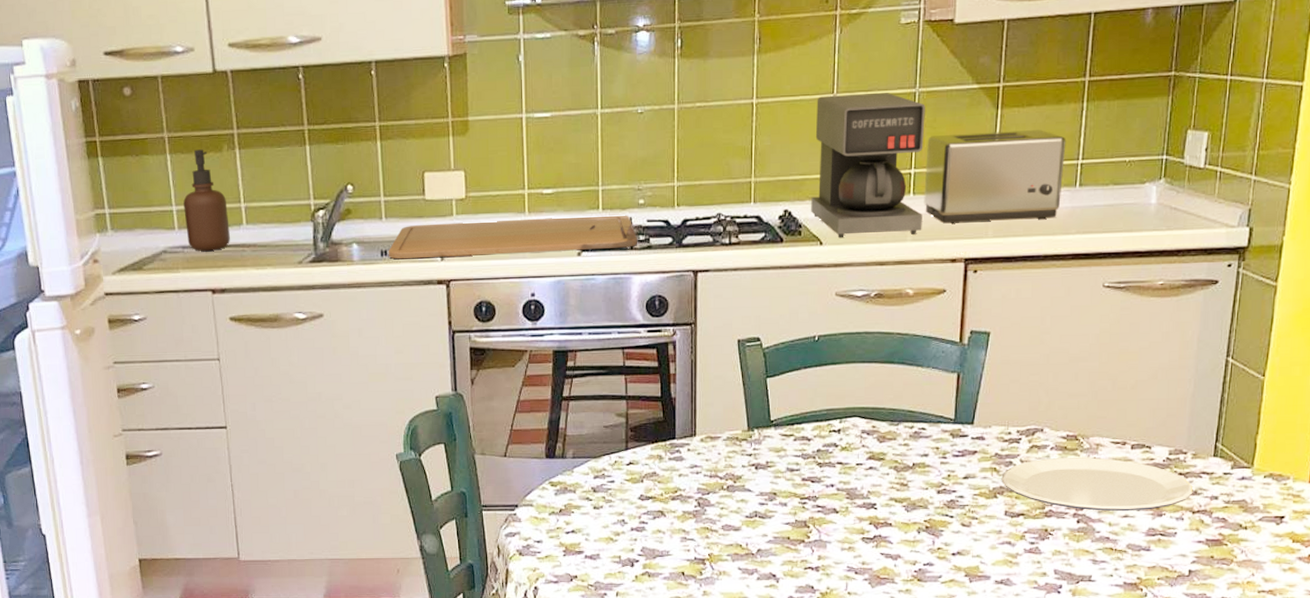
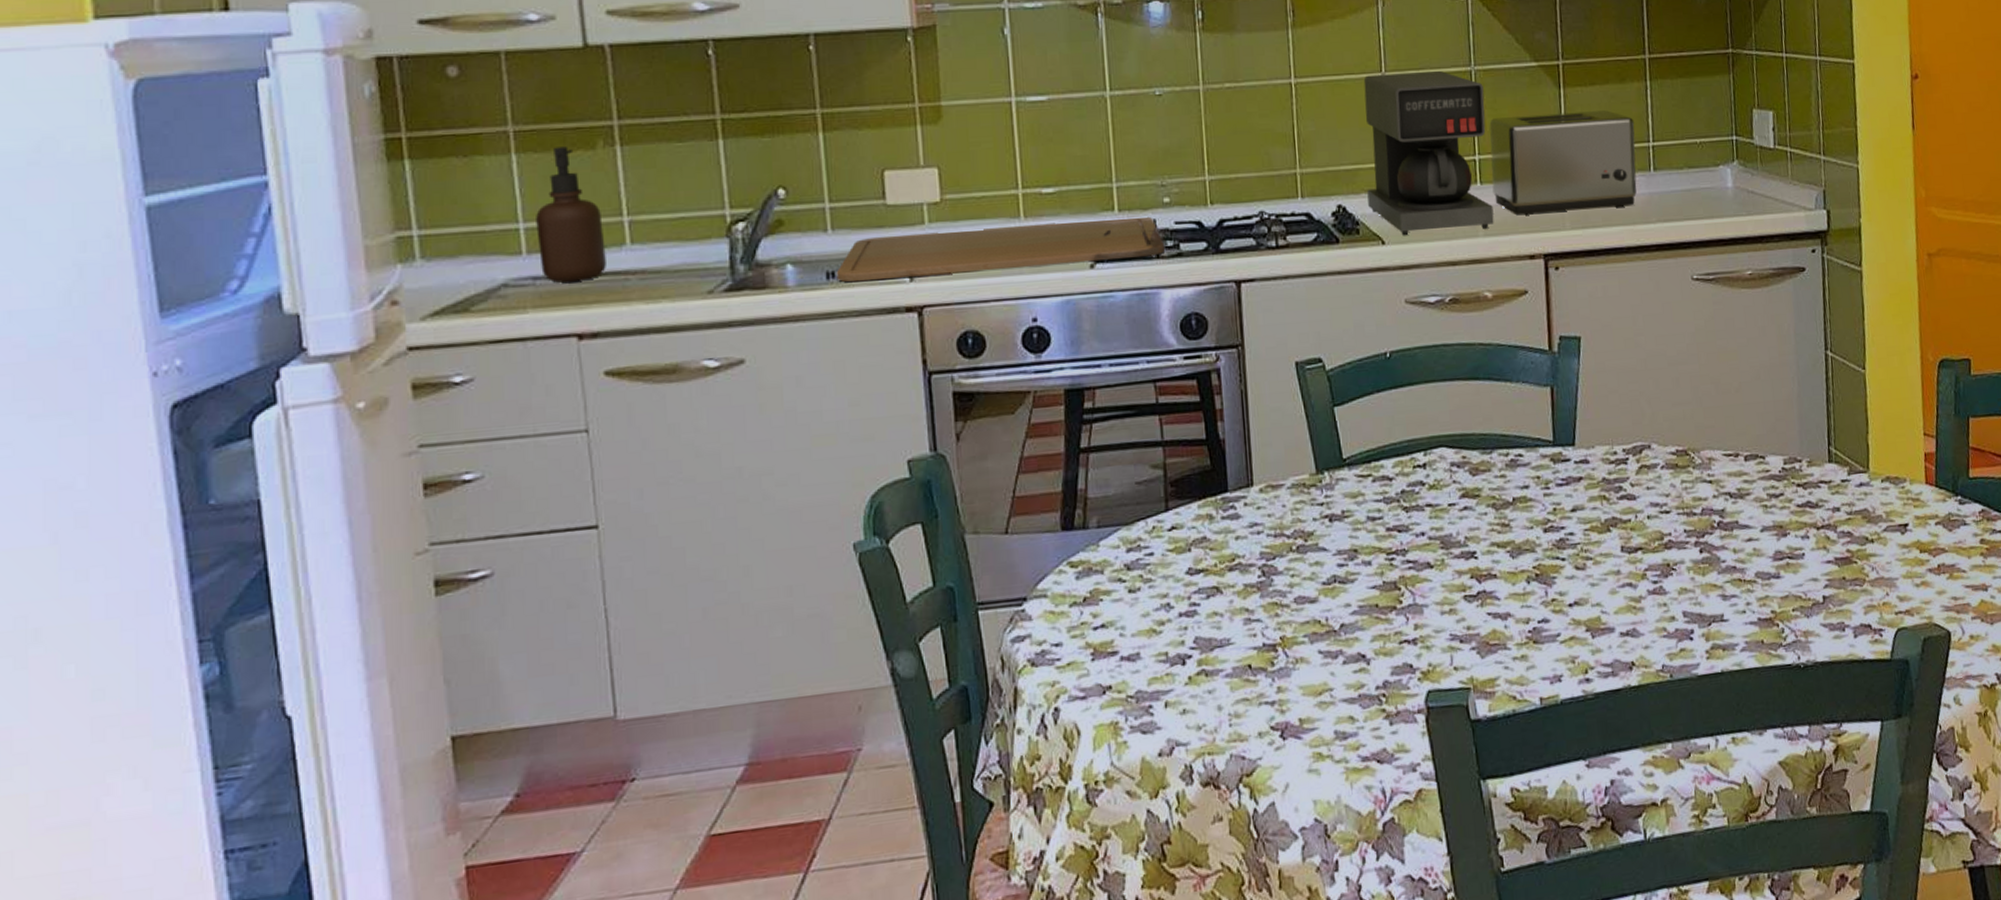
plate: present [1001,457,1193,512] -> none [1612,474,1815,537]

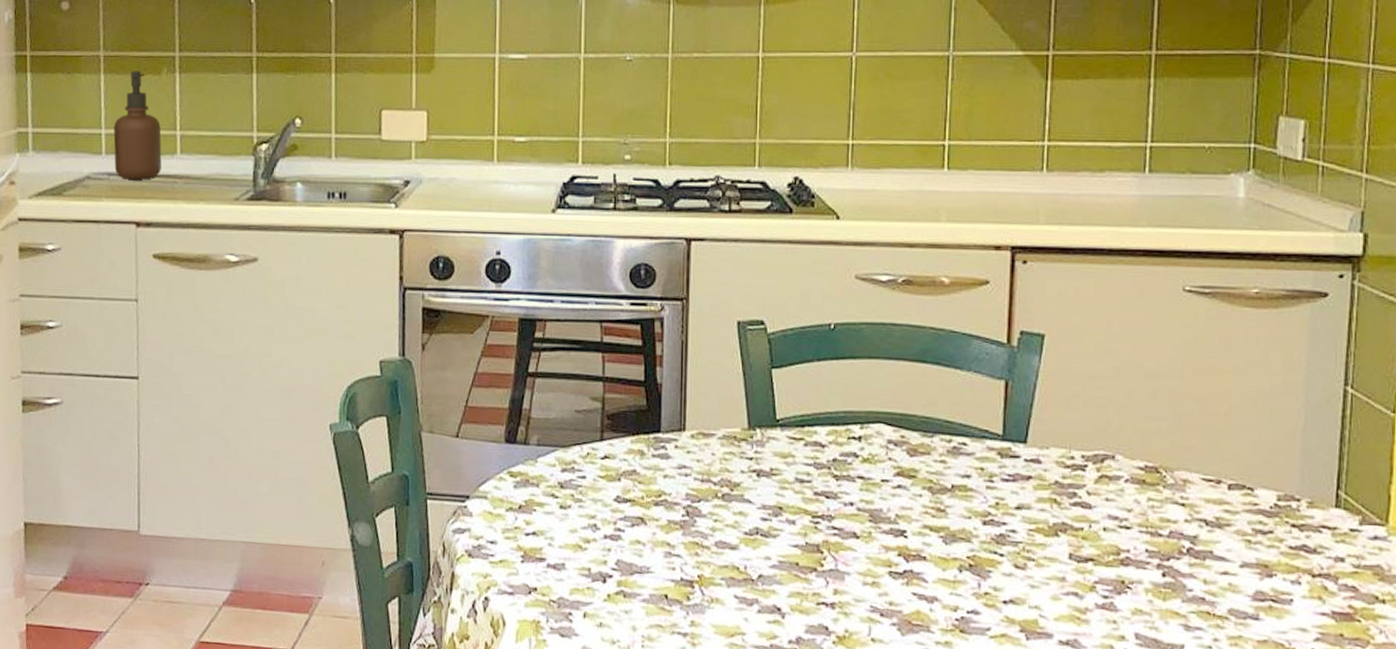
chopping board: present [836,215,1166,283] -> none [335,166,623,208]
coffee maker: present [1363,71,1494,236] -> none [826,54,961,215]
toaster: present [1489,110,1637,215] -> none [961,104,1131,207]

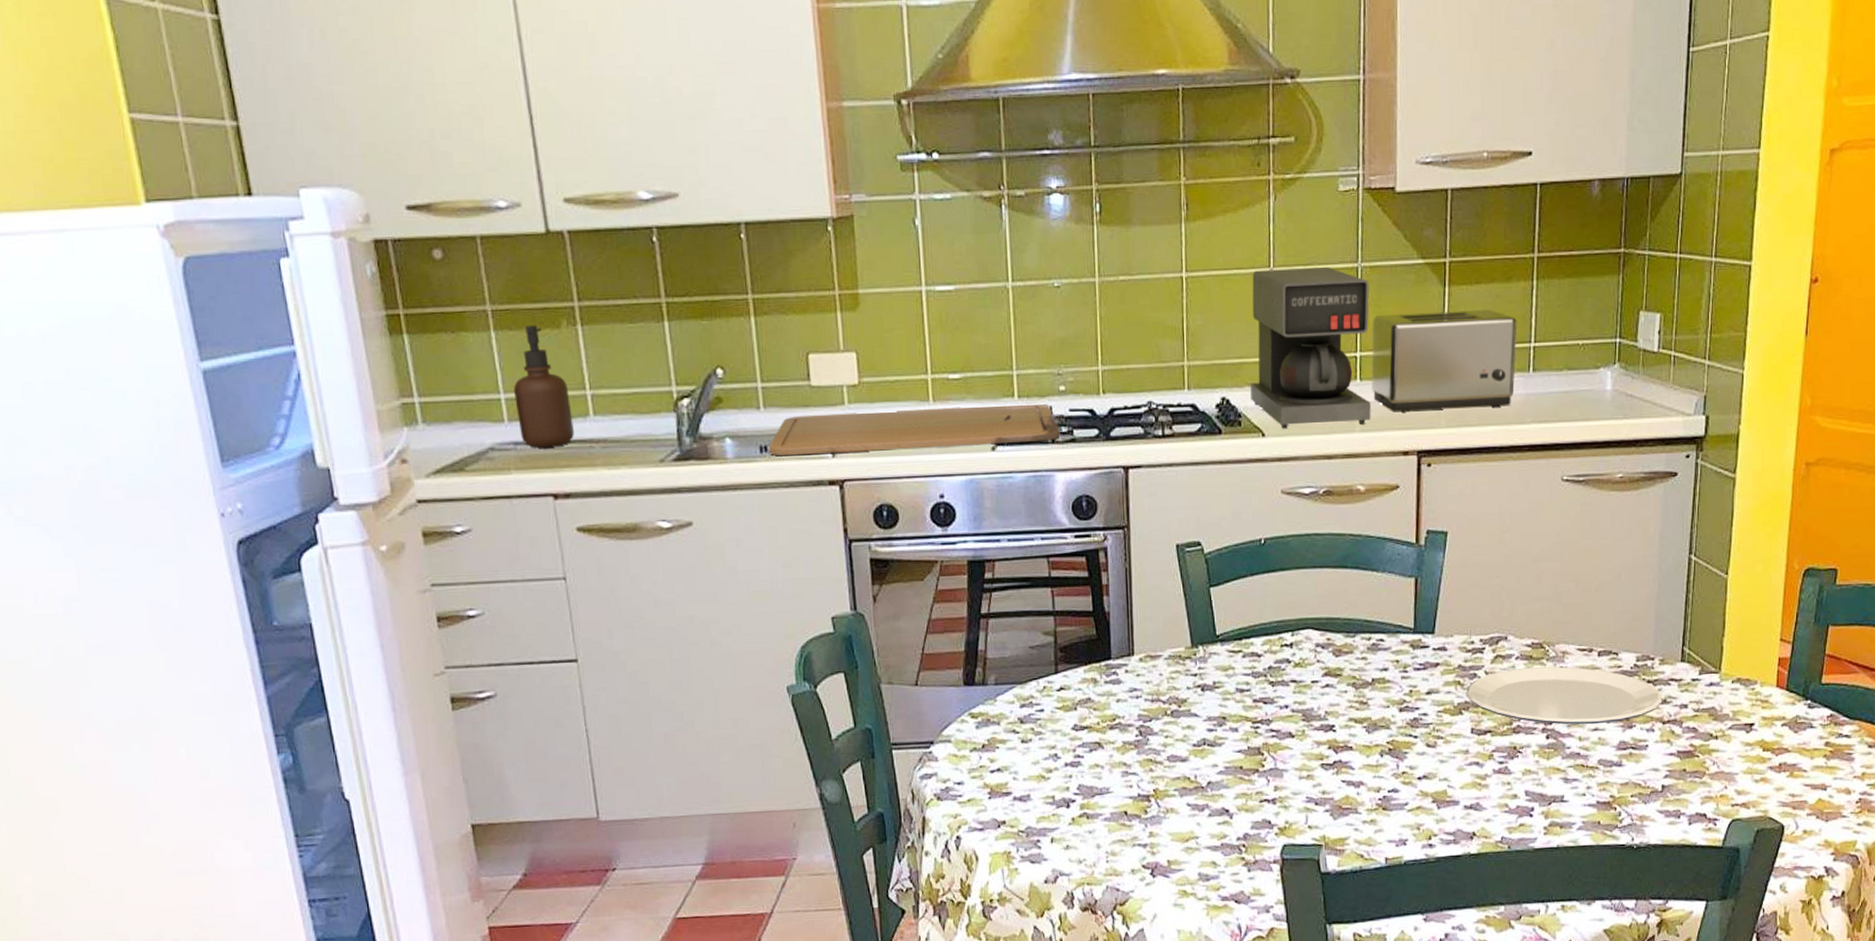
chopping board: none [335,166,623,208] -> present [768,402,1060,457]
coffee maker: none [826,54,961,215] -> present [1250,267,1371,429]
toaster: none [961,104,1131,207] -> present [1371,310,1518,412]
plate: none [1063,492,1312,568] -> present [1466,666,1663,725]

